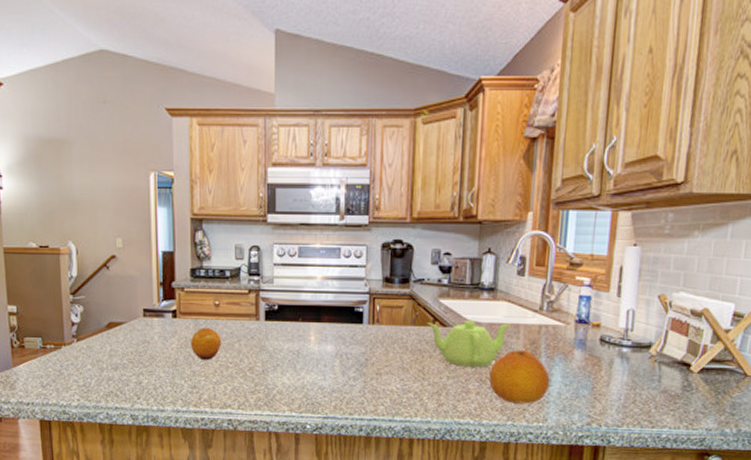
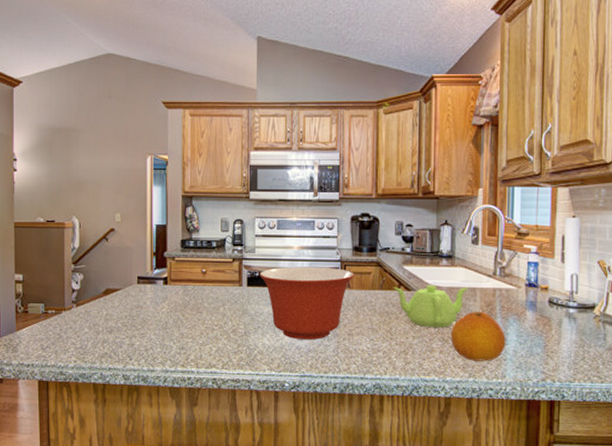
fruit: present [191,328,222,360] -> none [180,293,208,323]
mixing bowl: none [278,299,384,379] -> present [259,266,355,340]

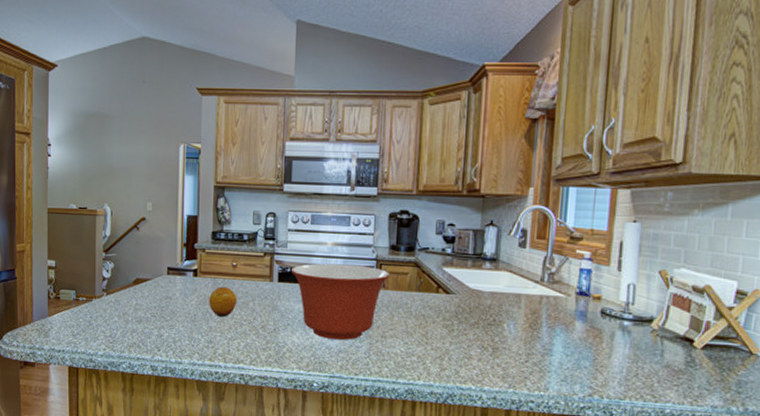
fruit: none [180,293,208,323] -> present [209,286,237,317]
teapot: present [393,285,469,328] -> none [430,289,513,334]
fruit: present [451,312,506,362] -> none [491,319,551,372]

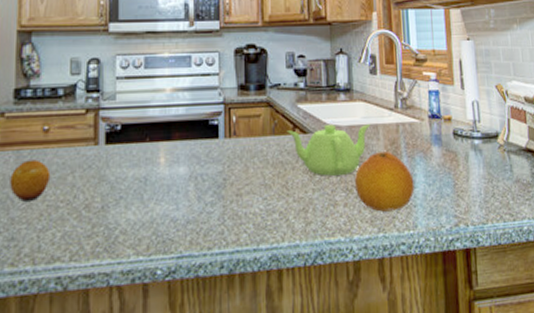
mixing bowl: present [290,263,390,340] -> none [121,112,241,209]
teapot: none [430,289,513,334] -> present [286,124,371,176]
fruit: none [491,319,551,372] -> present [355,151,415,212]

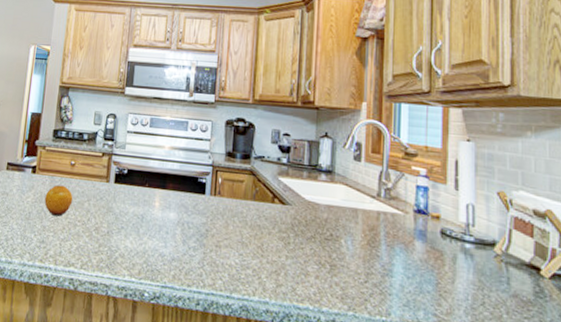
teapot: present [286,124,371,176] -> none [266,199,350,250]
fruit: present [355,151,415,212] -> none [328,234,391,294]

